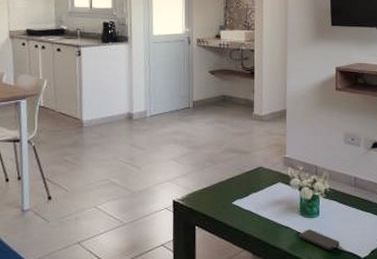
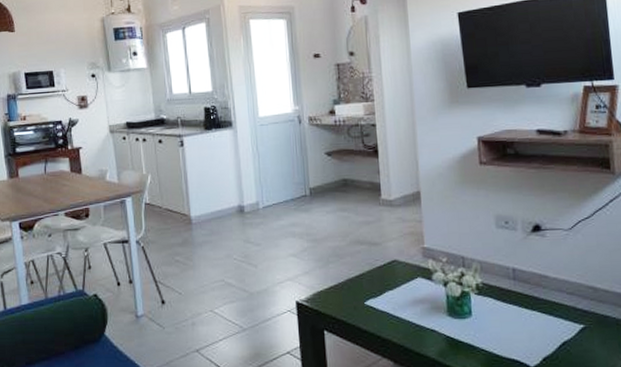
smartphone: present [299,230,340,250] -> none [449,333,501,358]

